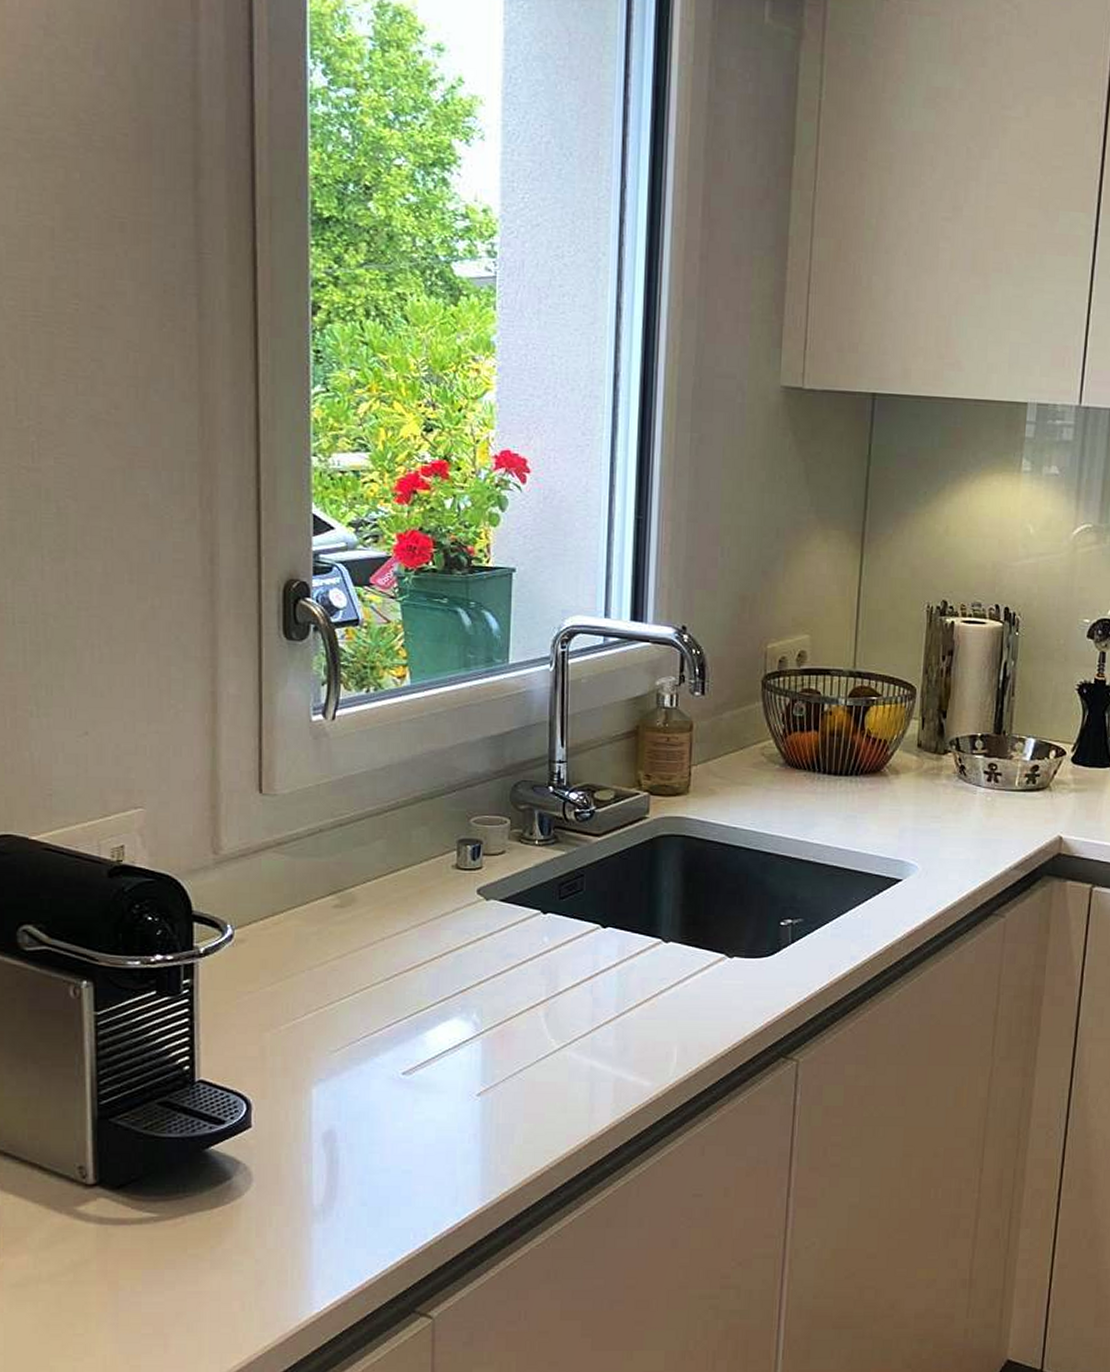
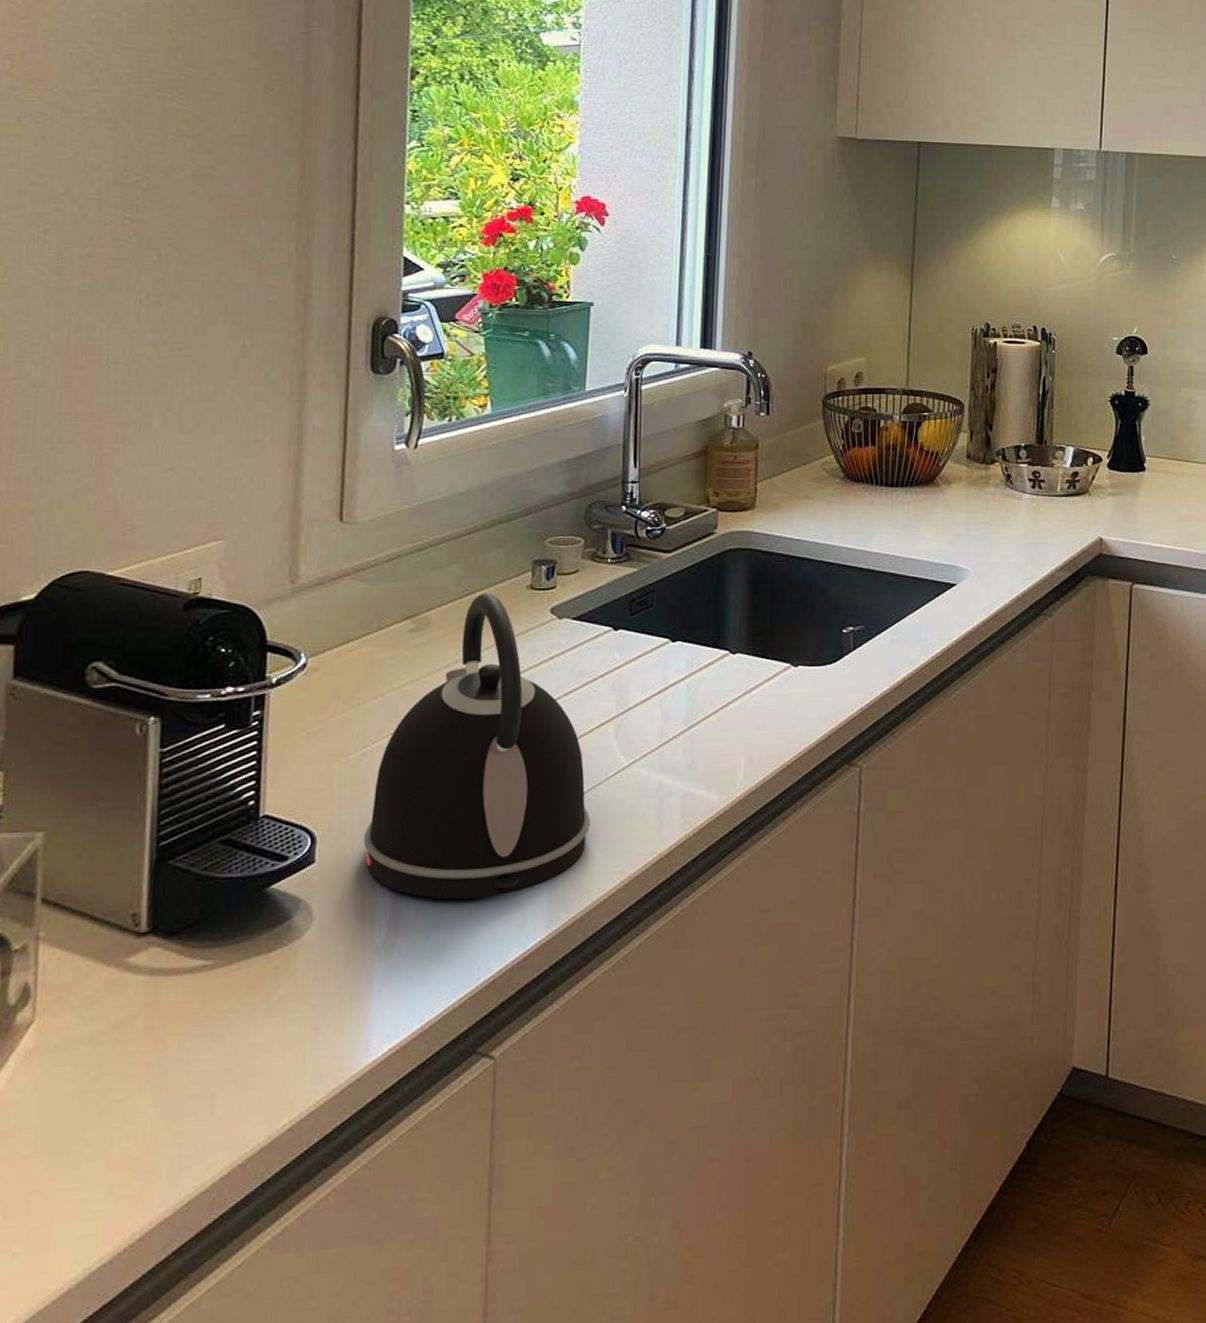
kettle: none [298,871,523,1169] -> present [364,593,591,900]

